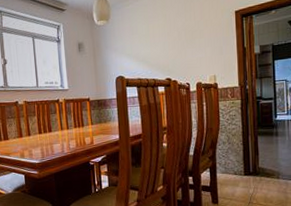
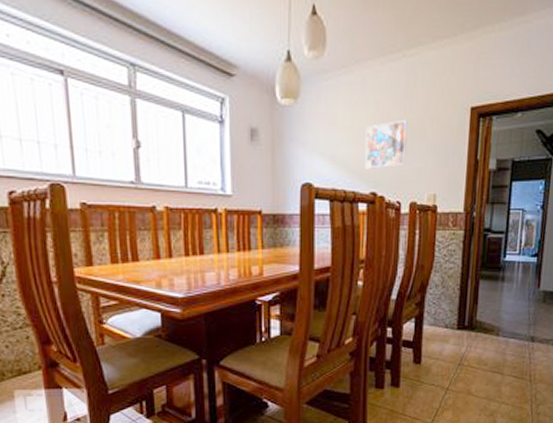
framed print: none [158,25,190,62] -> present [364,119,408,169]

